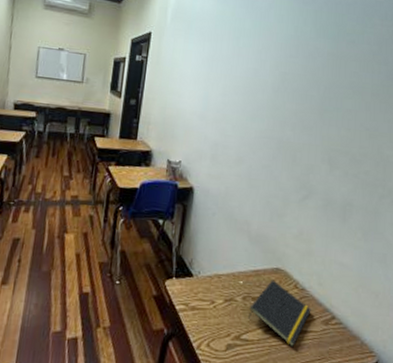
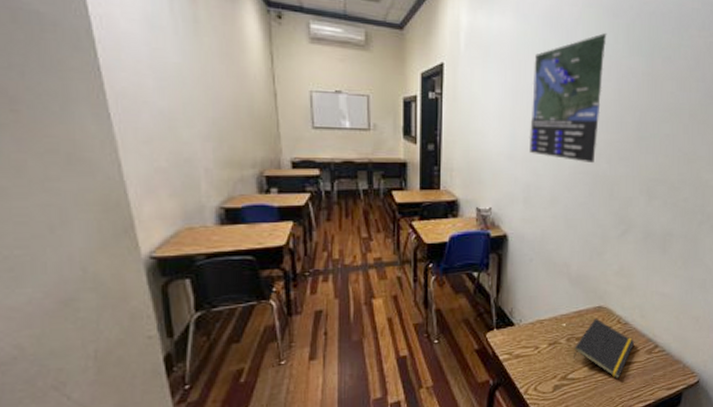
map: none [220,16,297,130] -> present [529,32,607,164]

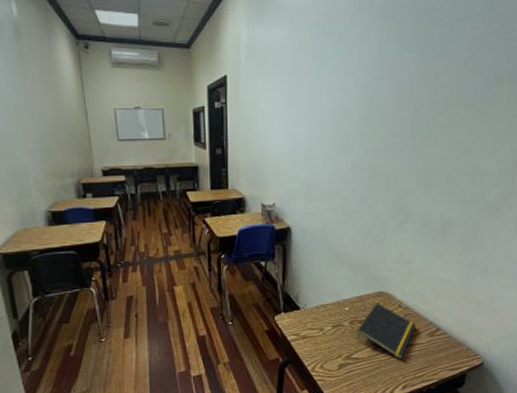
map: present [529,32,607,164] -> none [307,33,379,159]

